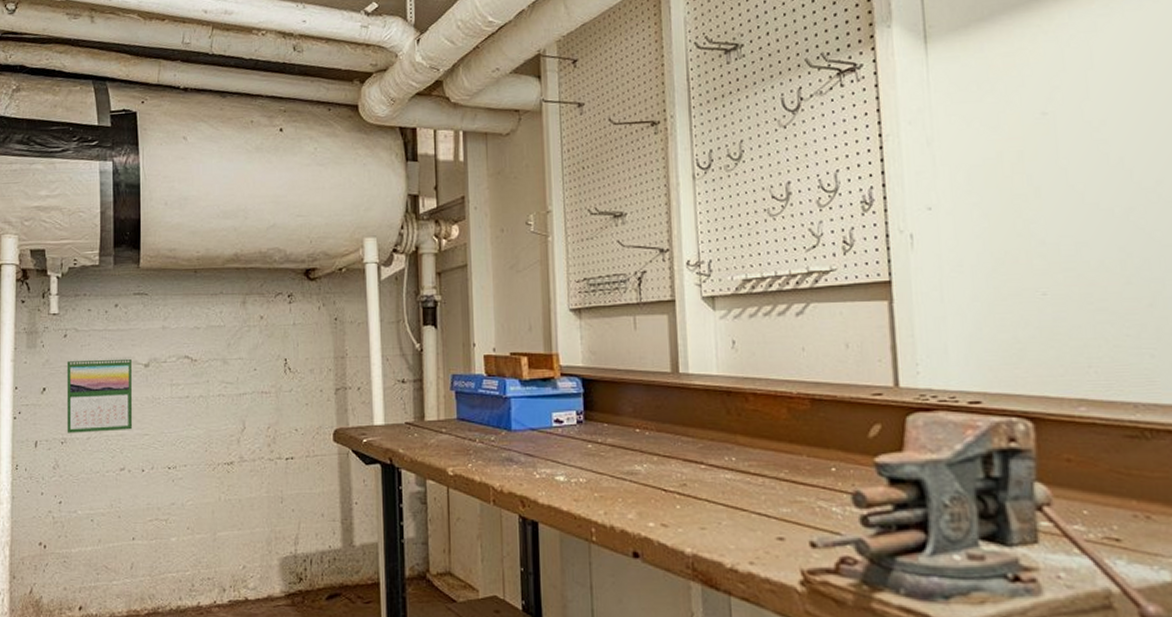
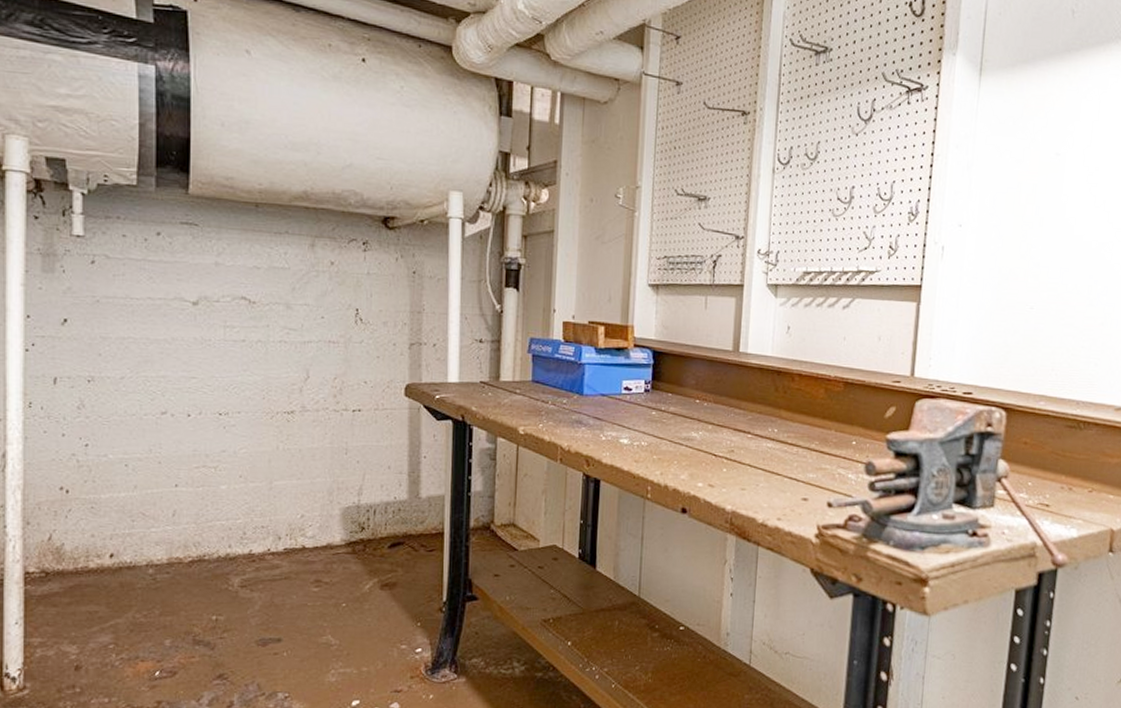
calendar: present [66,356,133,434] -> none [94,288,178,372]

